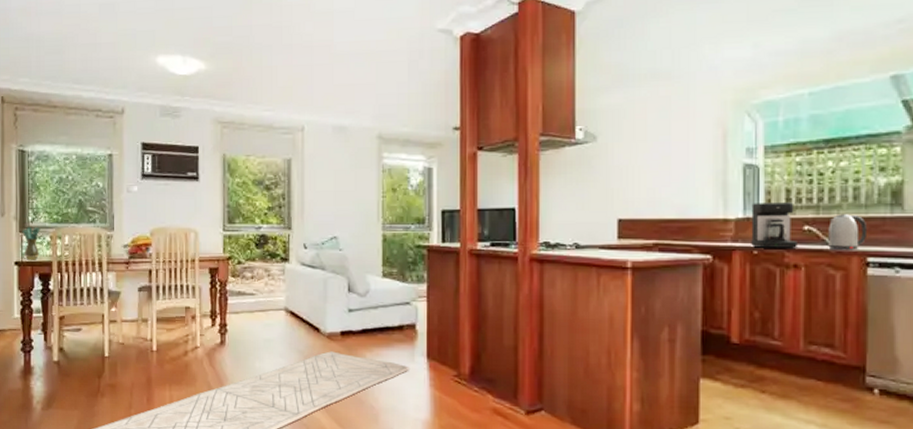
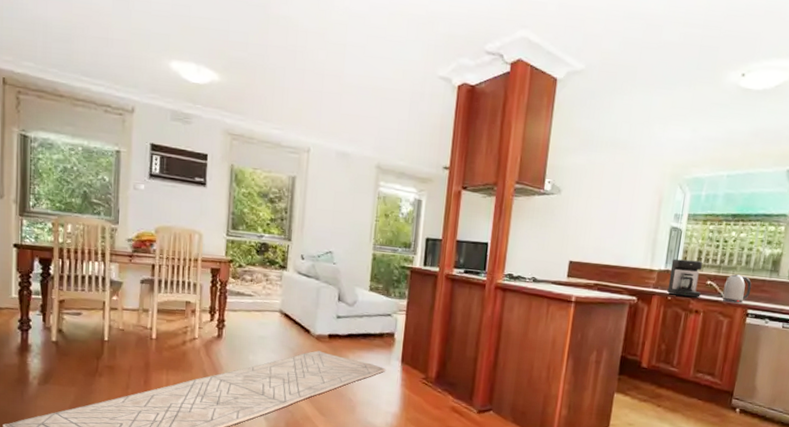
vase: present [22,225,41,261] -> none [22,210,42,245]

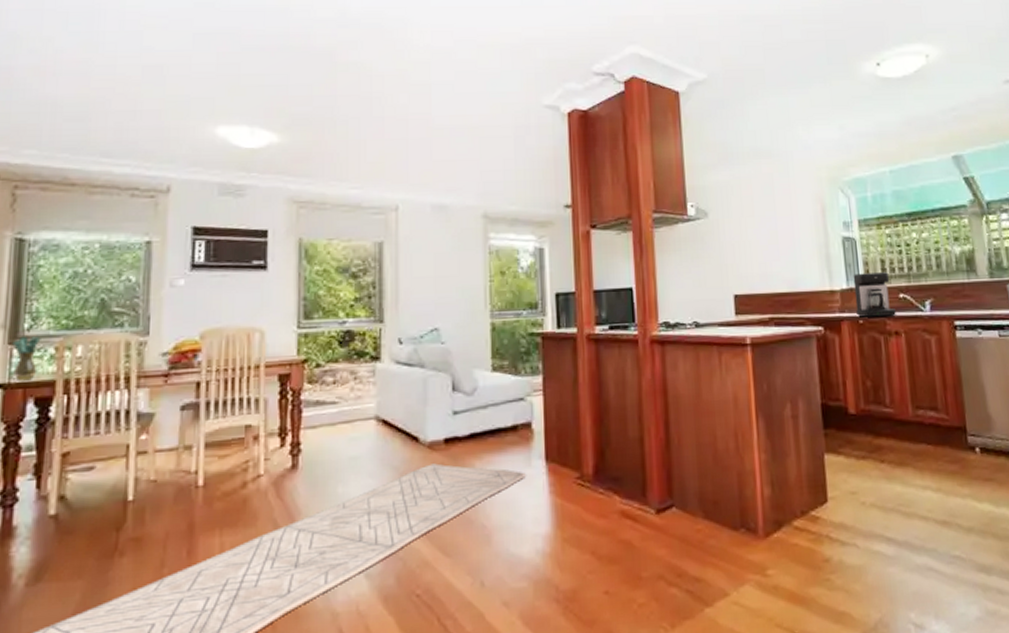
vase: none [22,210,42,245] -> present [12,334,41,383]
kettle: present [722,274,752,303] -> none [919,281,952,316]

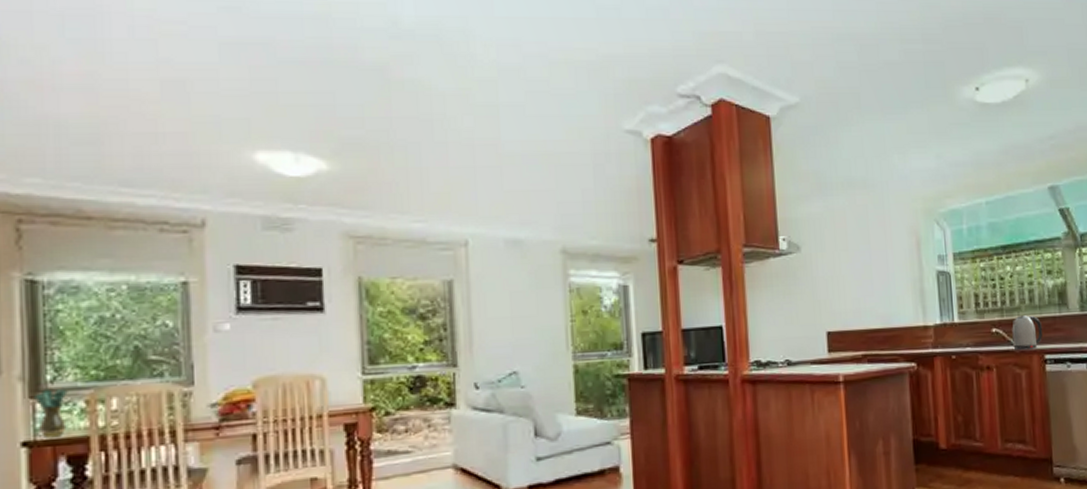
coffee maker: present [853,272,896,317] -> none [947,307,988,353]
kettle: none [919,281,952,316] -> present [1012,315,1043,350]

